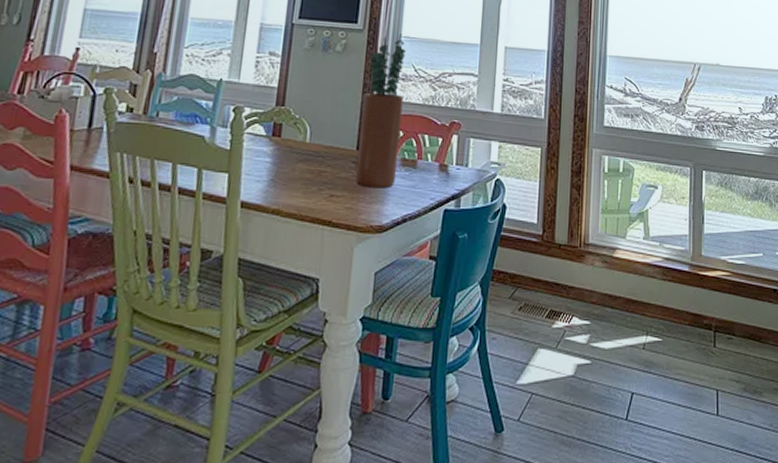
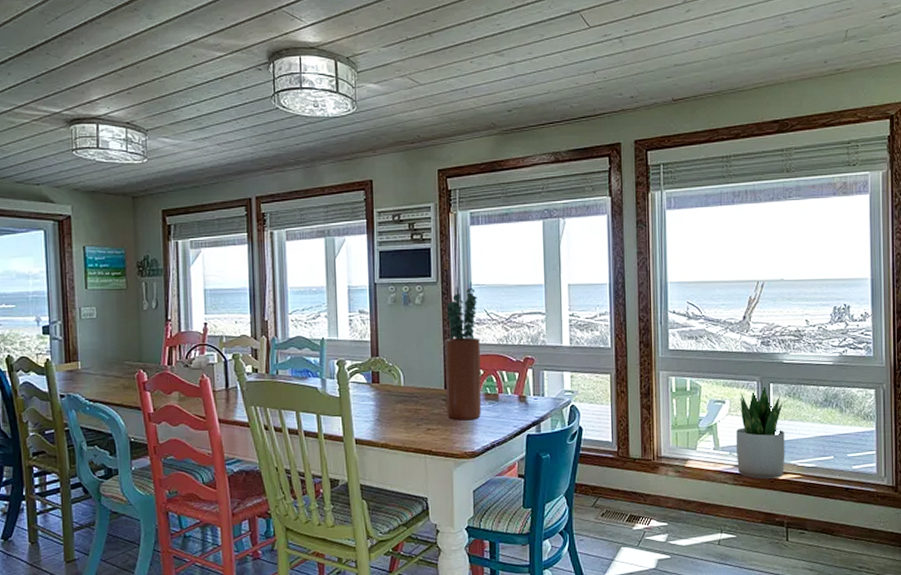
planter: none [666,174,716,276] -> present [735,387,785,480]

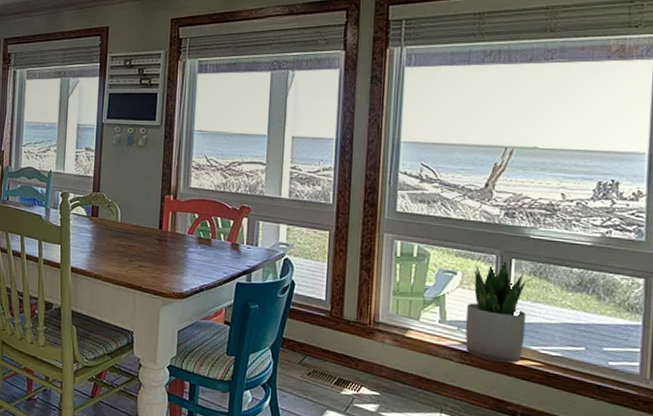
vase: present [444,282,482,421] -> none [159,128,198,262]

